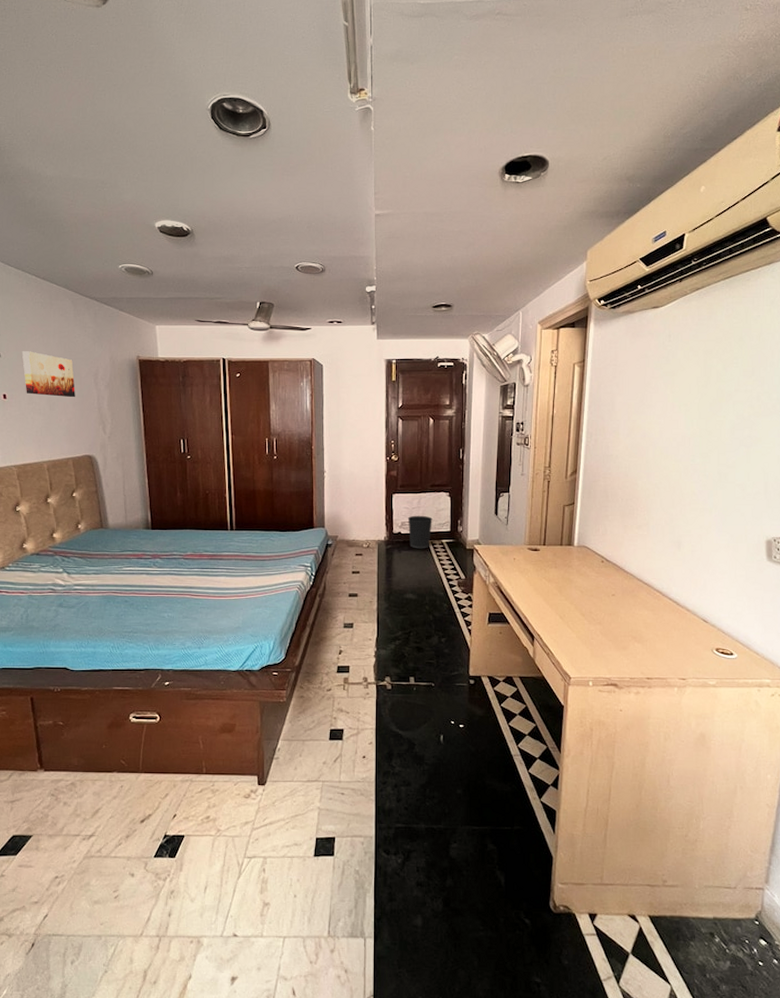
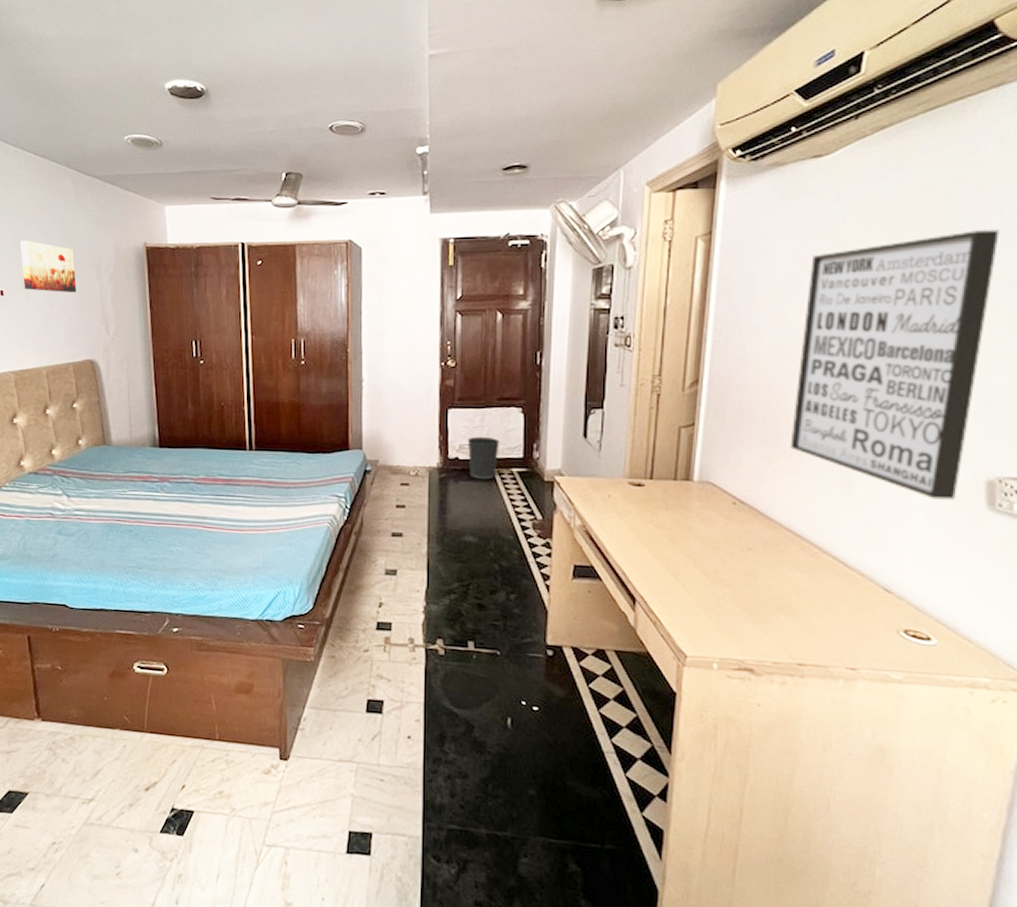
wall art: none [640,364,772,555] -> present [790,230,999,500]

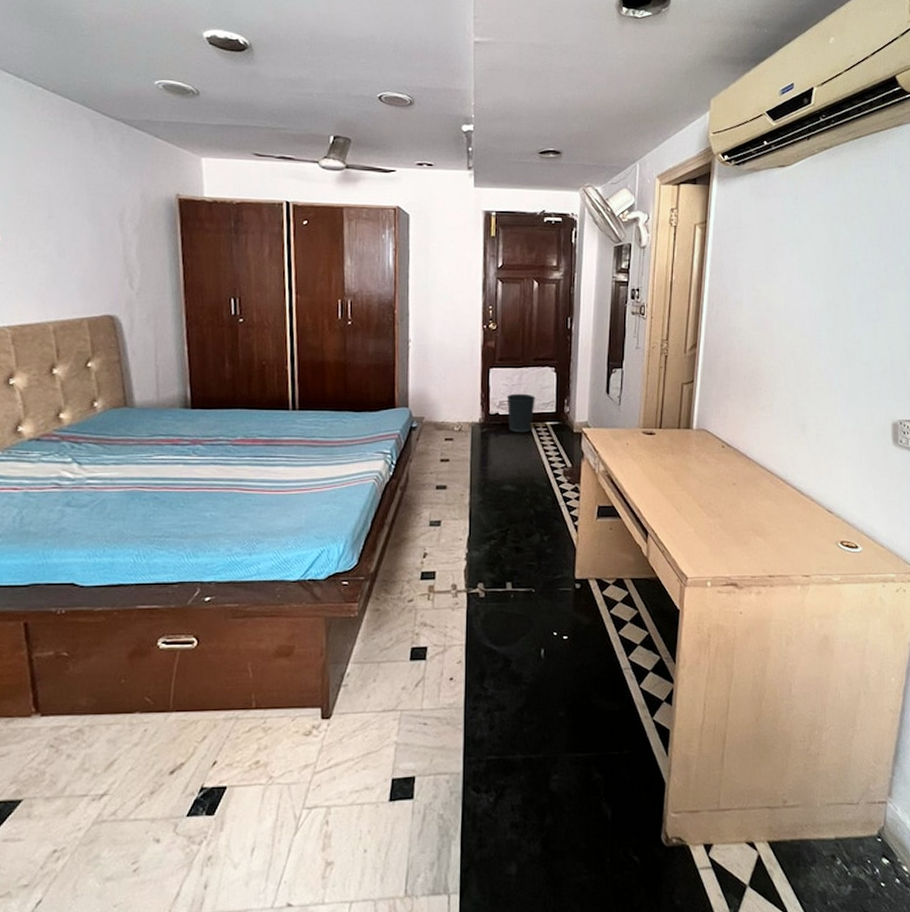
wall art: present [19,240,76,293] -> none [21,181,94,243]
wall art: present [790,230,999,500] -> none [763,233,900,438]

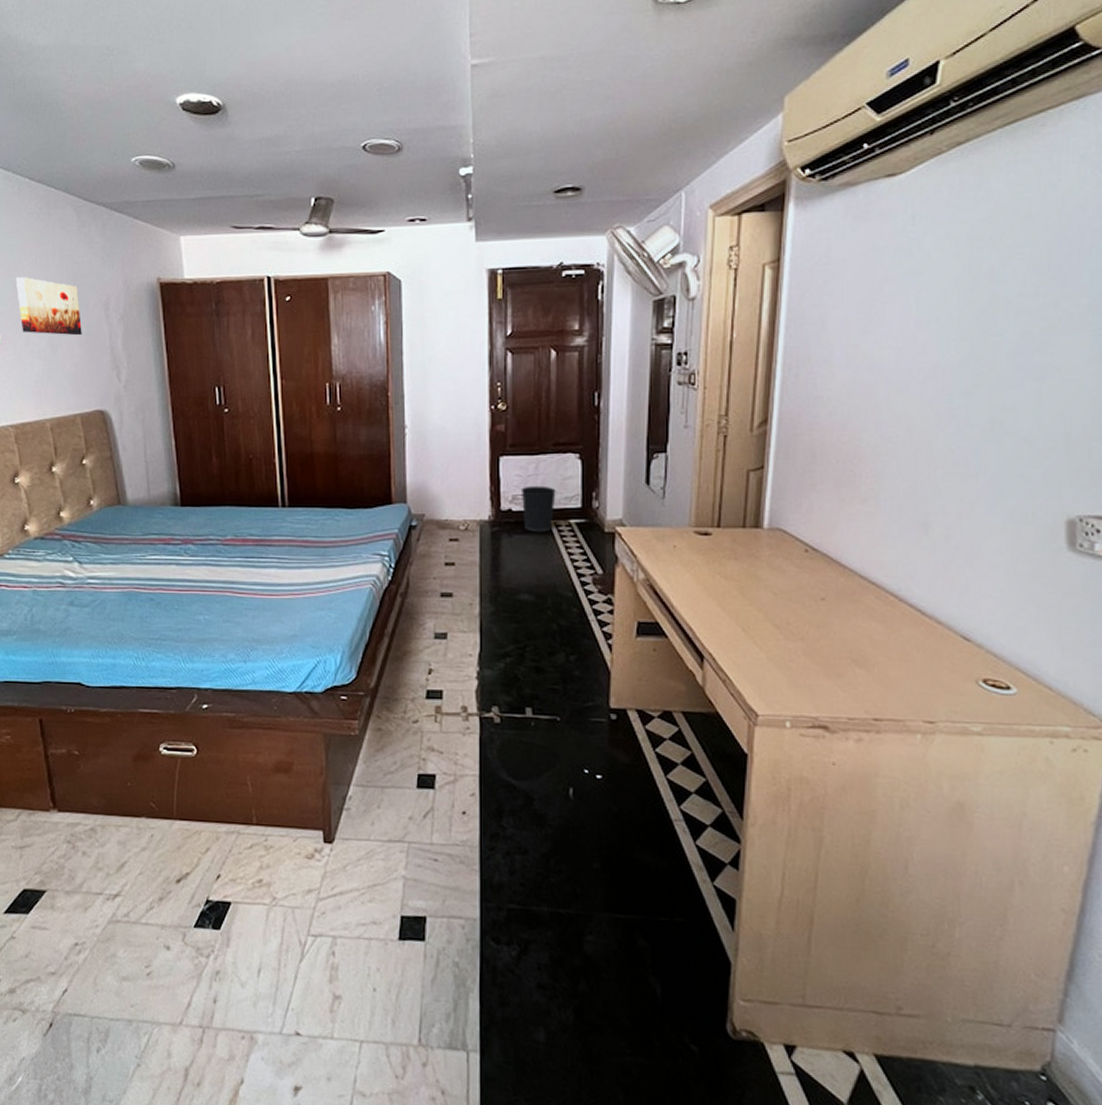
wall art: none [21,181,94,243] -> present [15,277,82,336]

